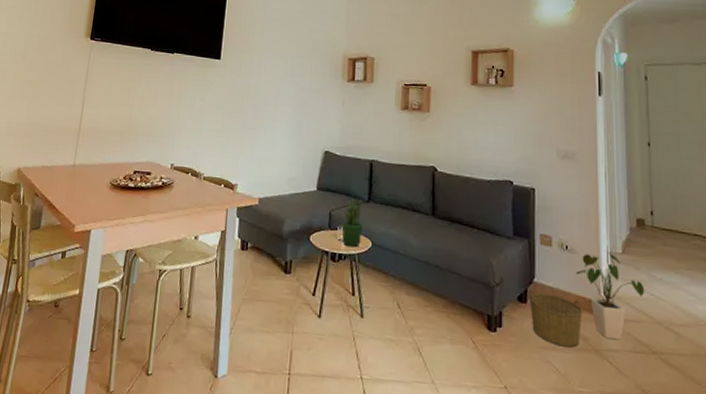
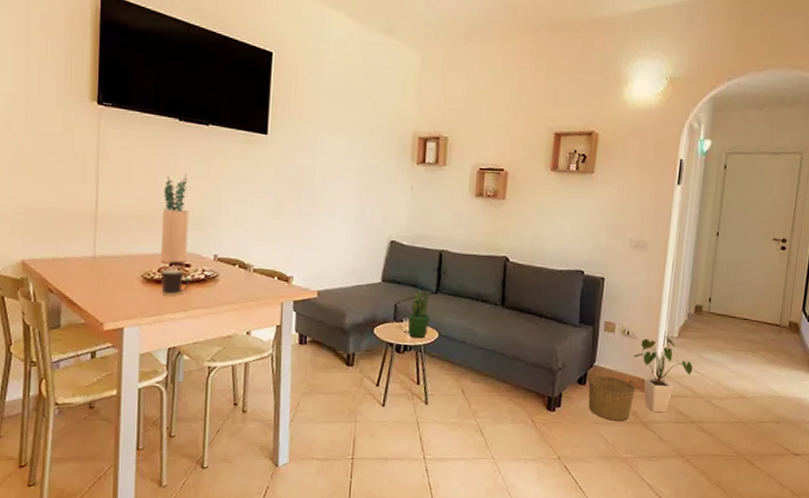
mug: none [125,177,149,202] -> present [160,269,189,297]
vase: none [127,94,154,172] -> present [161,174,189,264]

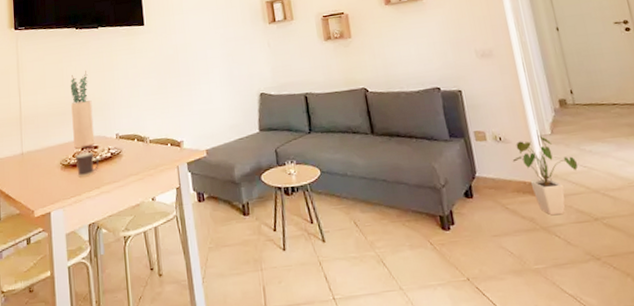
planter: present [406,289,430,338] -> none [287,132,310,178]
basket: present [588,375,636,421] -> none [474,185,528,231]

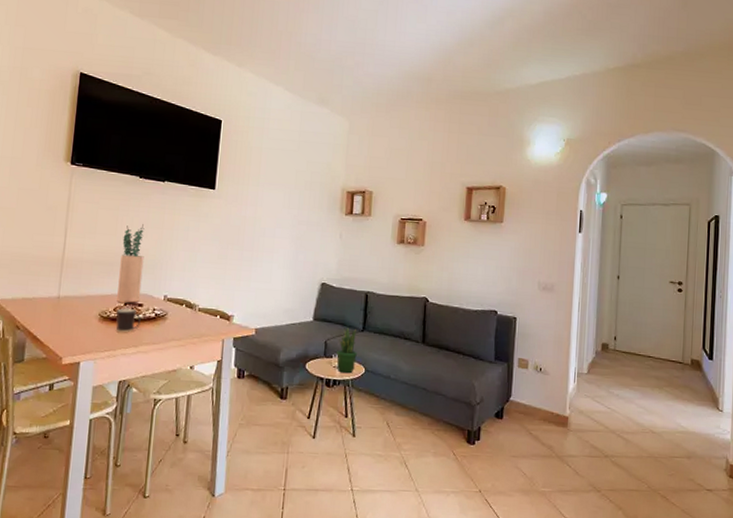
planter: none [287,132,310,178] -> present [336,328,357,373]
house plant: present [512,135,579,216] -> none [546,372,604,448]

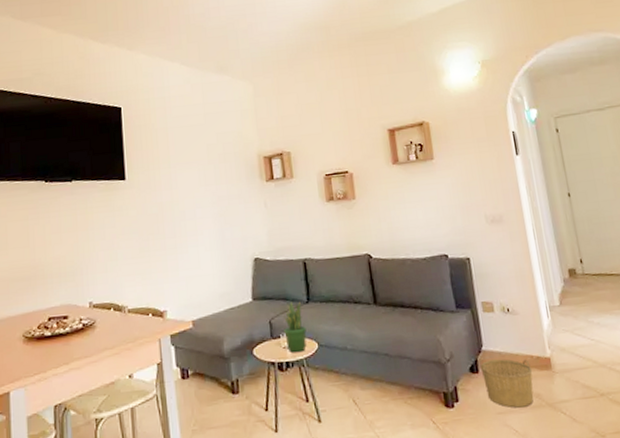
mug: present [115,308,141,333] -> none [40,323,69,352]
vase: present [117,224,144,304] -> none [37,230,64,319]
basket: none [505,410,550,455] -> present [480,359,534,408]

